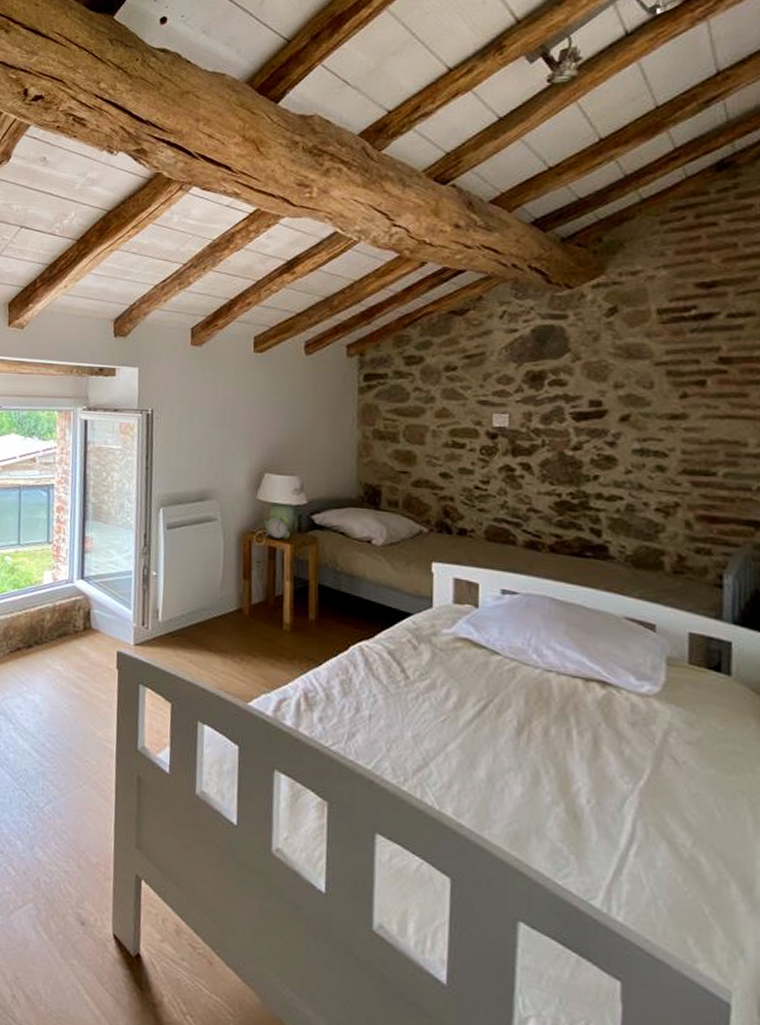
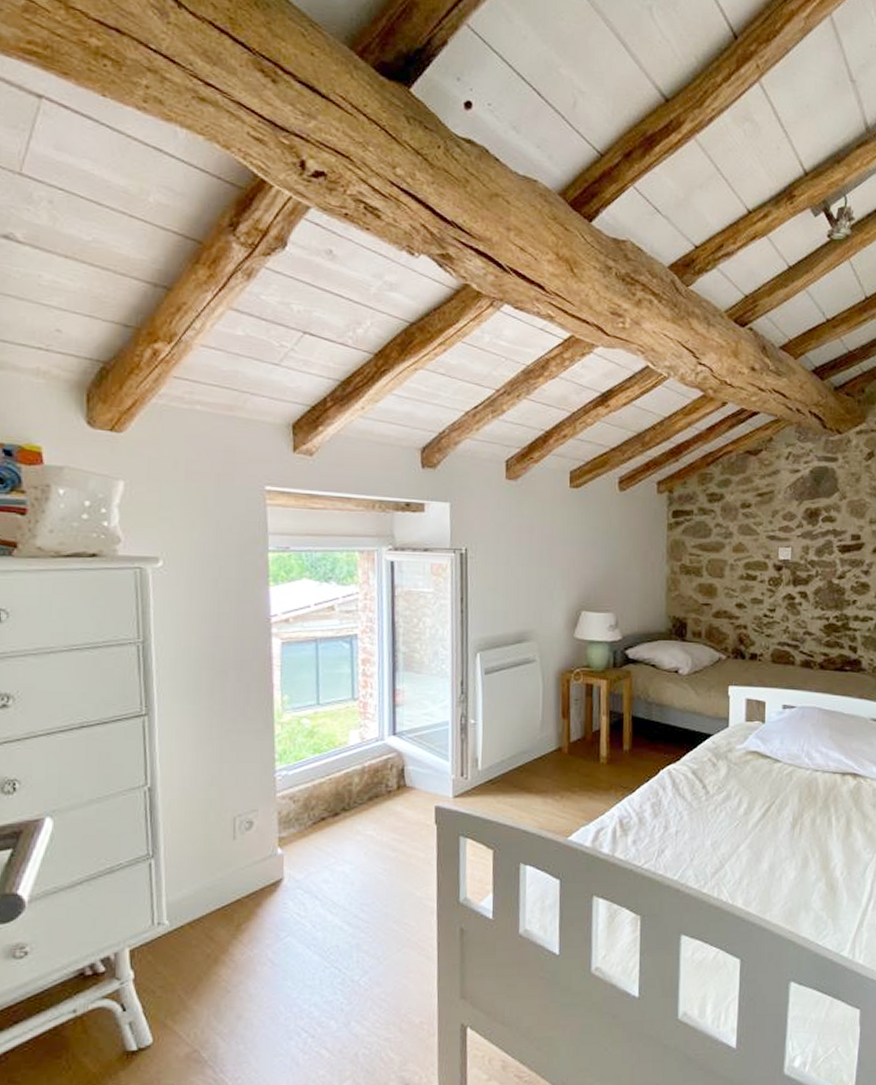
alarm clock: present [264,515,293,541] -> none [582,652,608,677]

